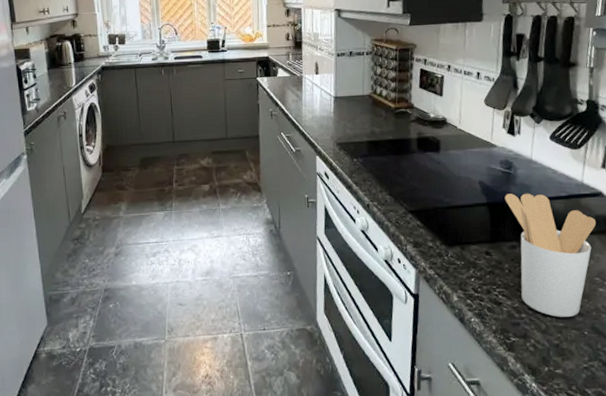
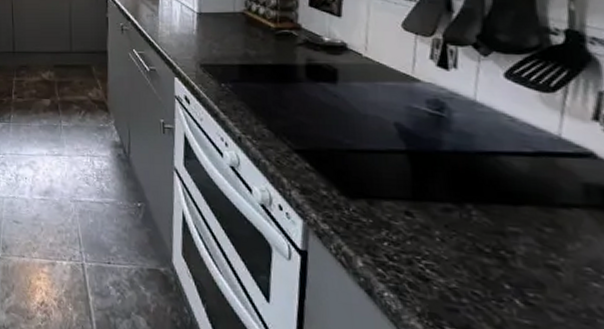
utensil holder: present [504,193,596,317] -> none [433,142,584,315]

